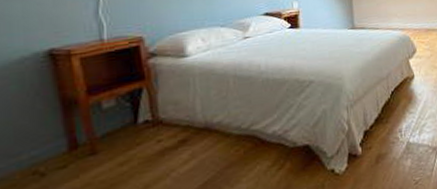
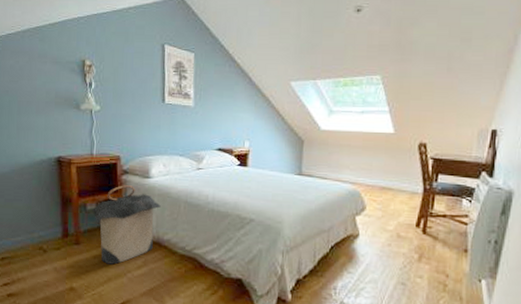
laundry hamper: none [110,69,205,169] -> present [92,185,161,265]

